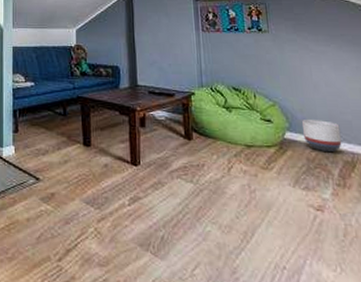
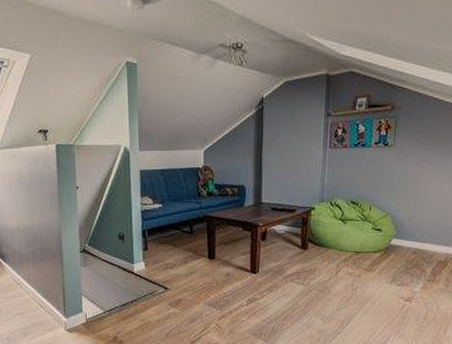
planter: present [302,120,342,153] -> none [408,227,442,255]

